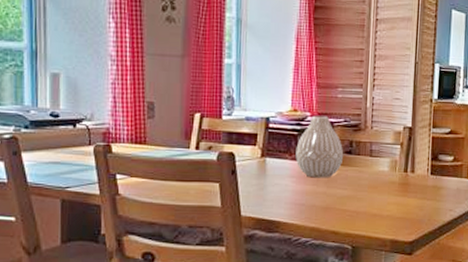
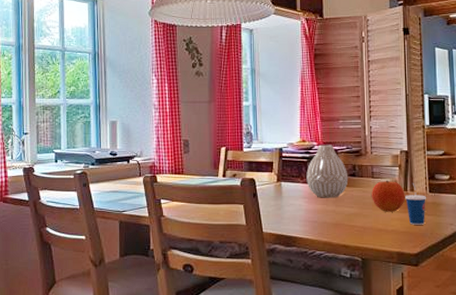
fruit: none [368,159,405,195] -> present [372,180,405,212]
cup: none [404,163,428,210] -> present [405,182,427,225]

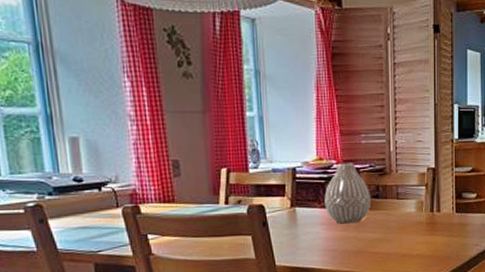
fruit: present [372,180,405,212] -> none [396,201,431,236]
cup: present [405,182,427,225] -> none [431,202,454,248]

